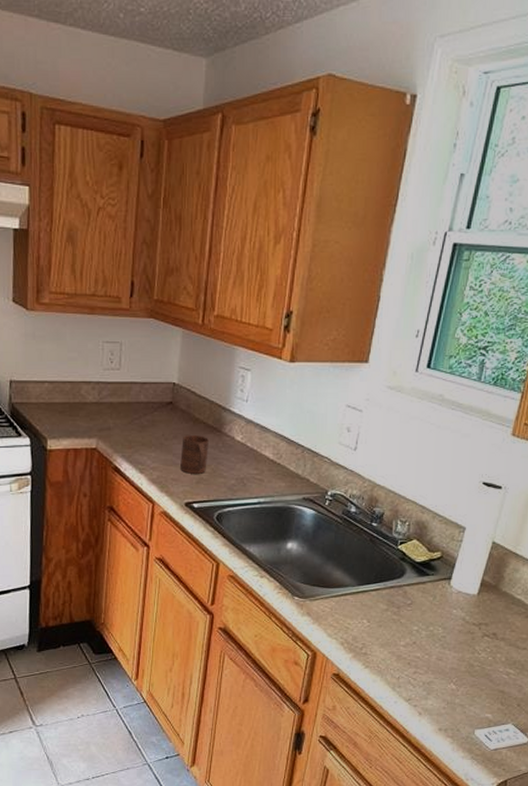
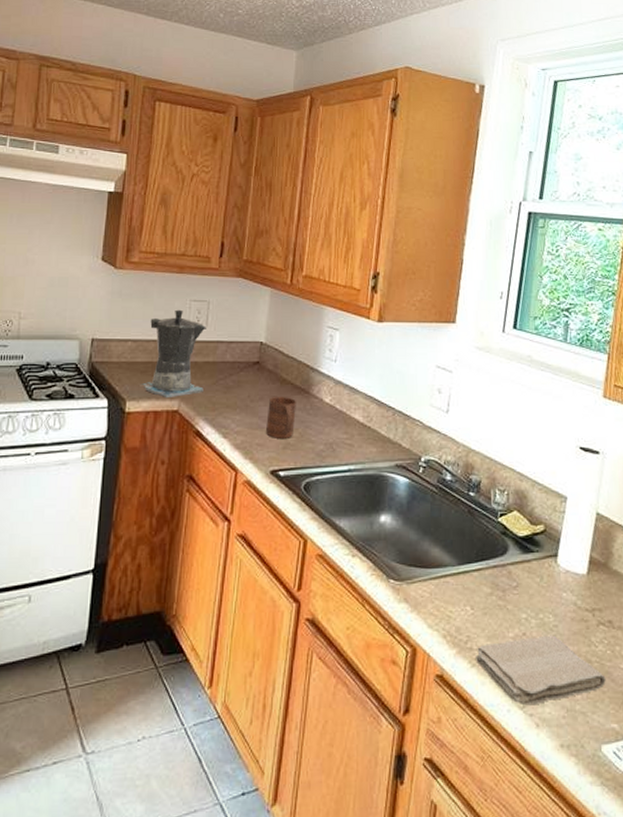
coffee maker: none [60,351,120,437] -> present [141,309,206,399]
washcloth: none [369,644,485,699] -> present [476,635,606,706]

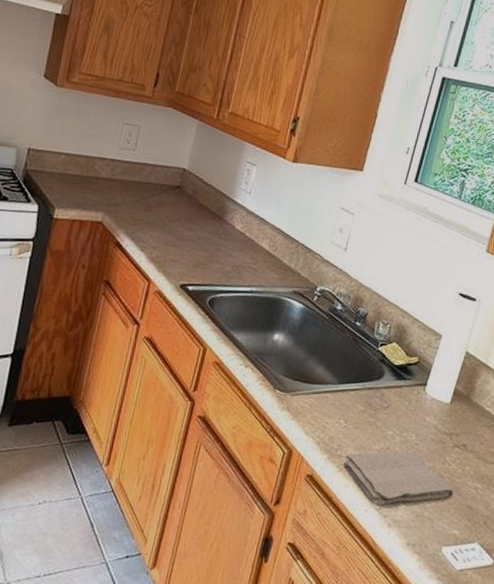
coffee maker: present [141,309,206,399] -> none [70,130,135,210]
cup: present [266,396,296,438] -> none [180,218,210,258]

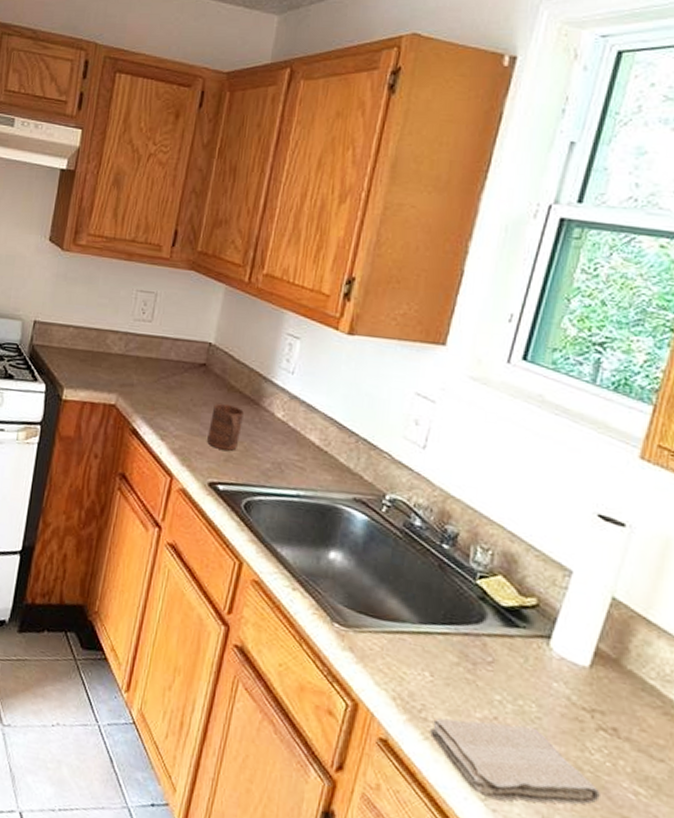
cup: none [180,218,210,258] -> present [207,403,244,451]

